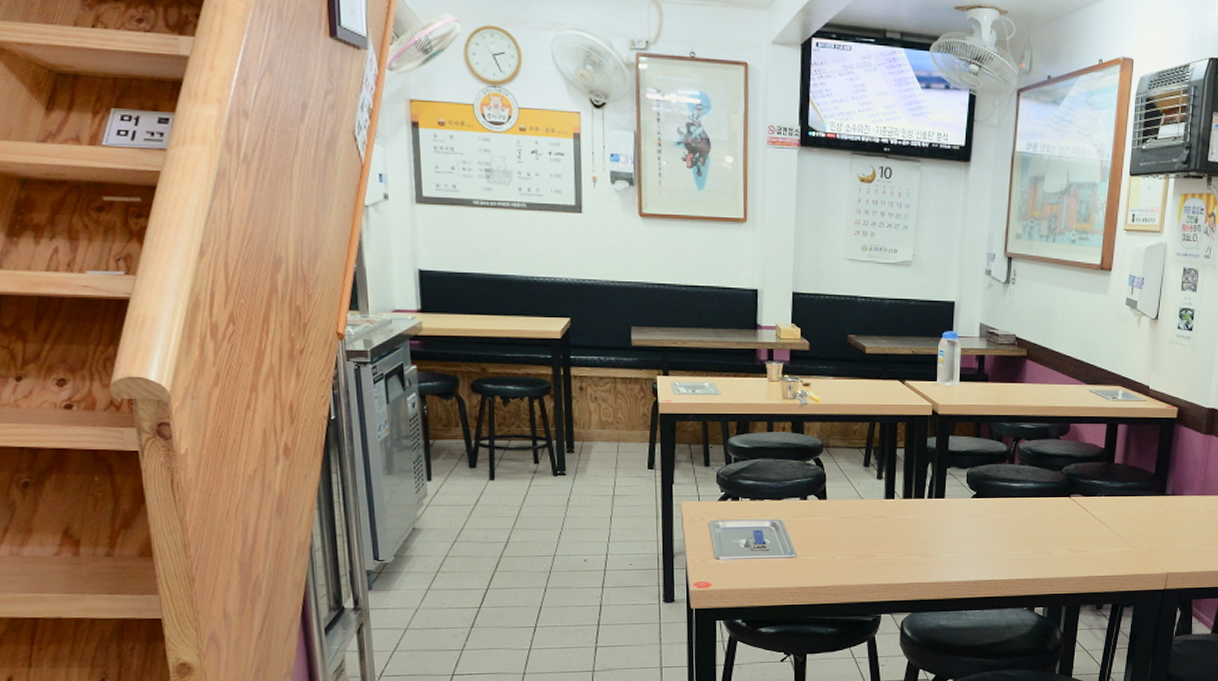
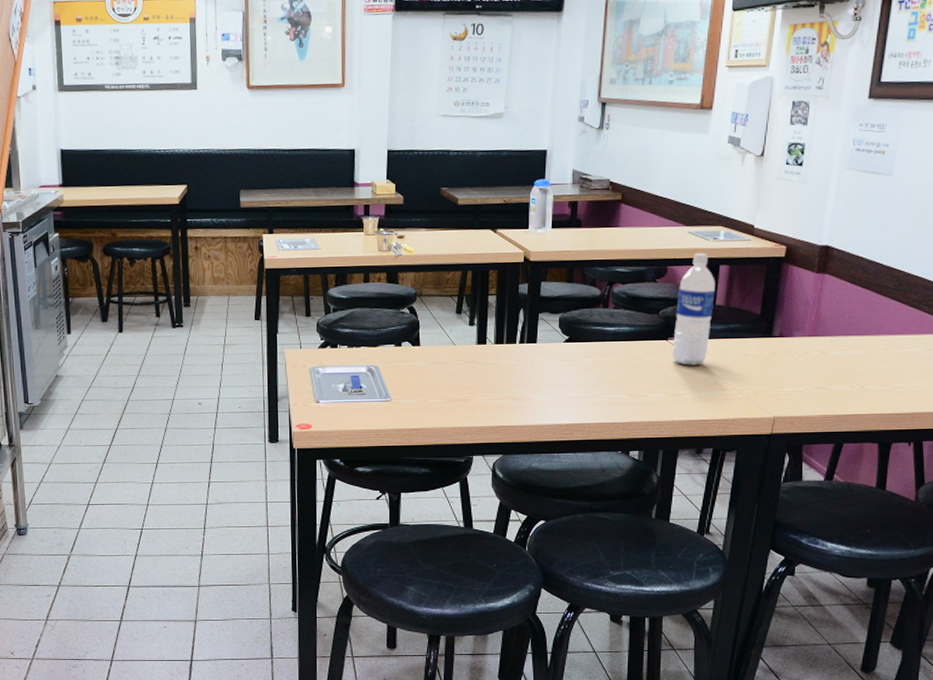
water bottle: none [1075,411,1114,523] -> present [672,252,715,366]

